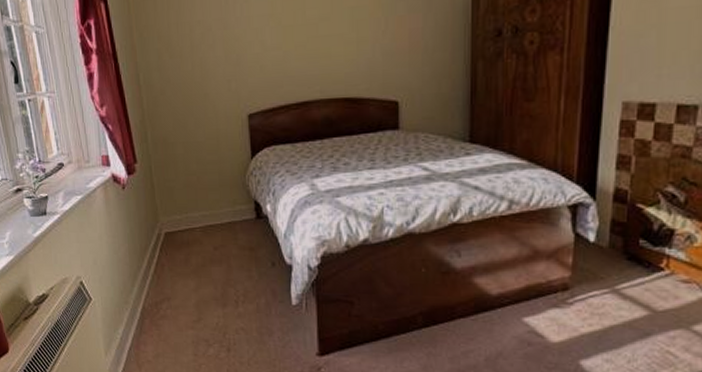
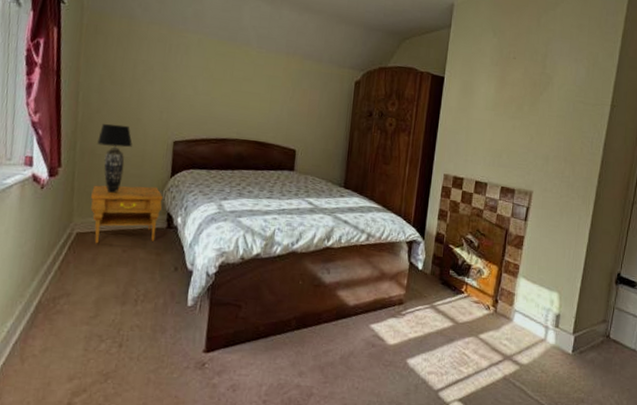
table lamp: none [167,104,204,185] -> present [97,123,132,193]
nightstand: none [172,172,247,243] -> present [91,185,163,244]

